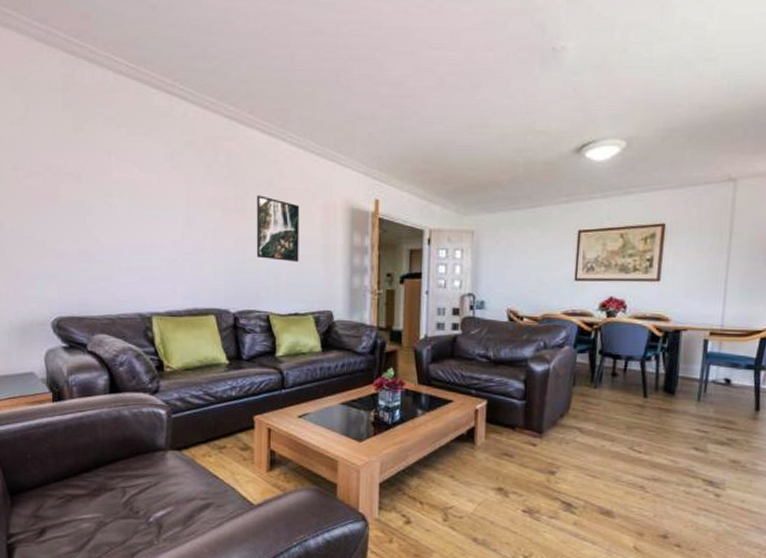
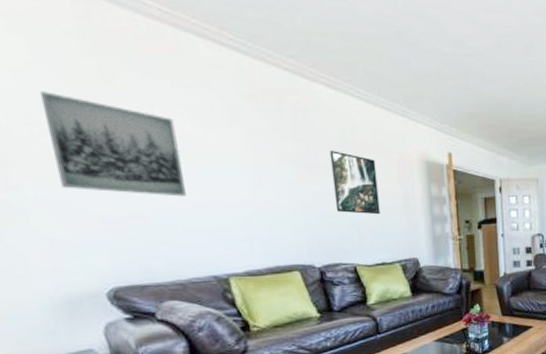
wall art: none [27,140,126,236] -> present [39,91,186,197]

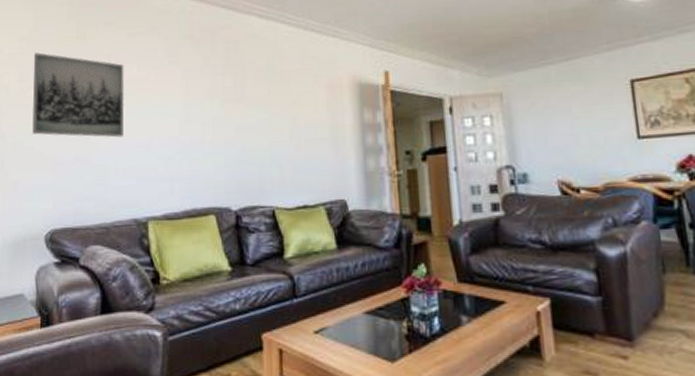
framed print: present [329,151,381,215] -> none [256,80,305,148]

